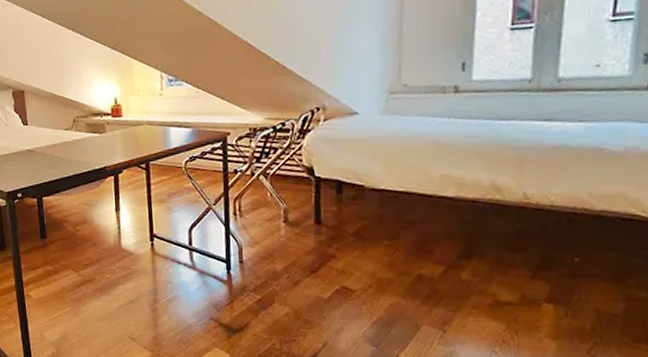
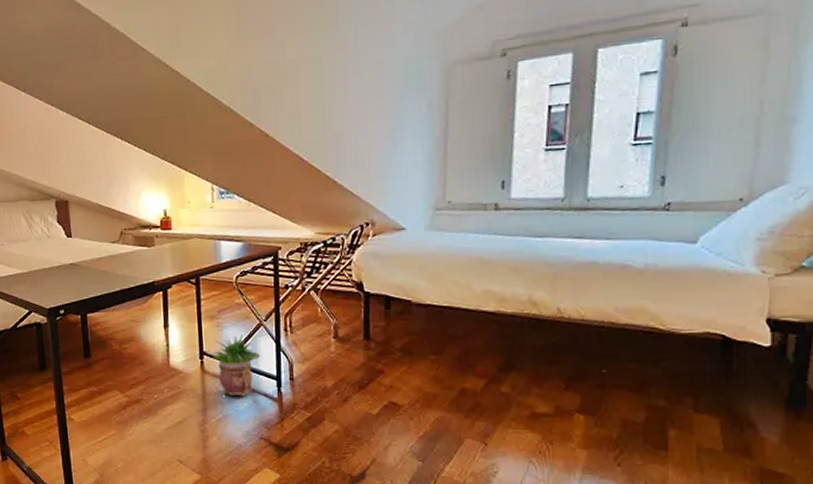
potted plant: none [162,217,210,278] -> present [212,334,261,397]

